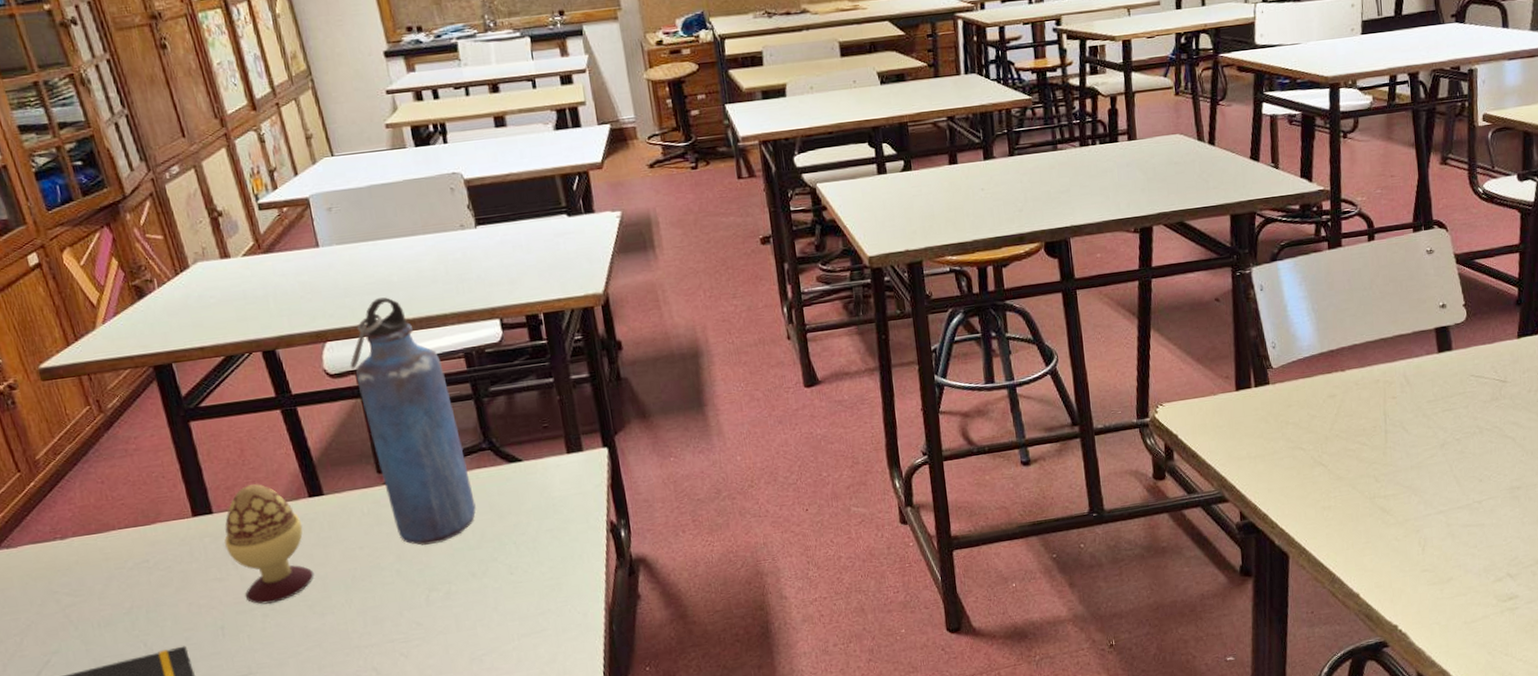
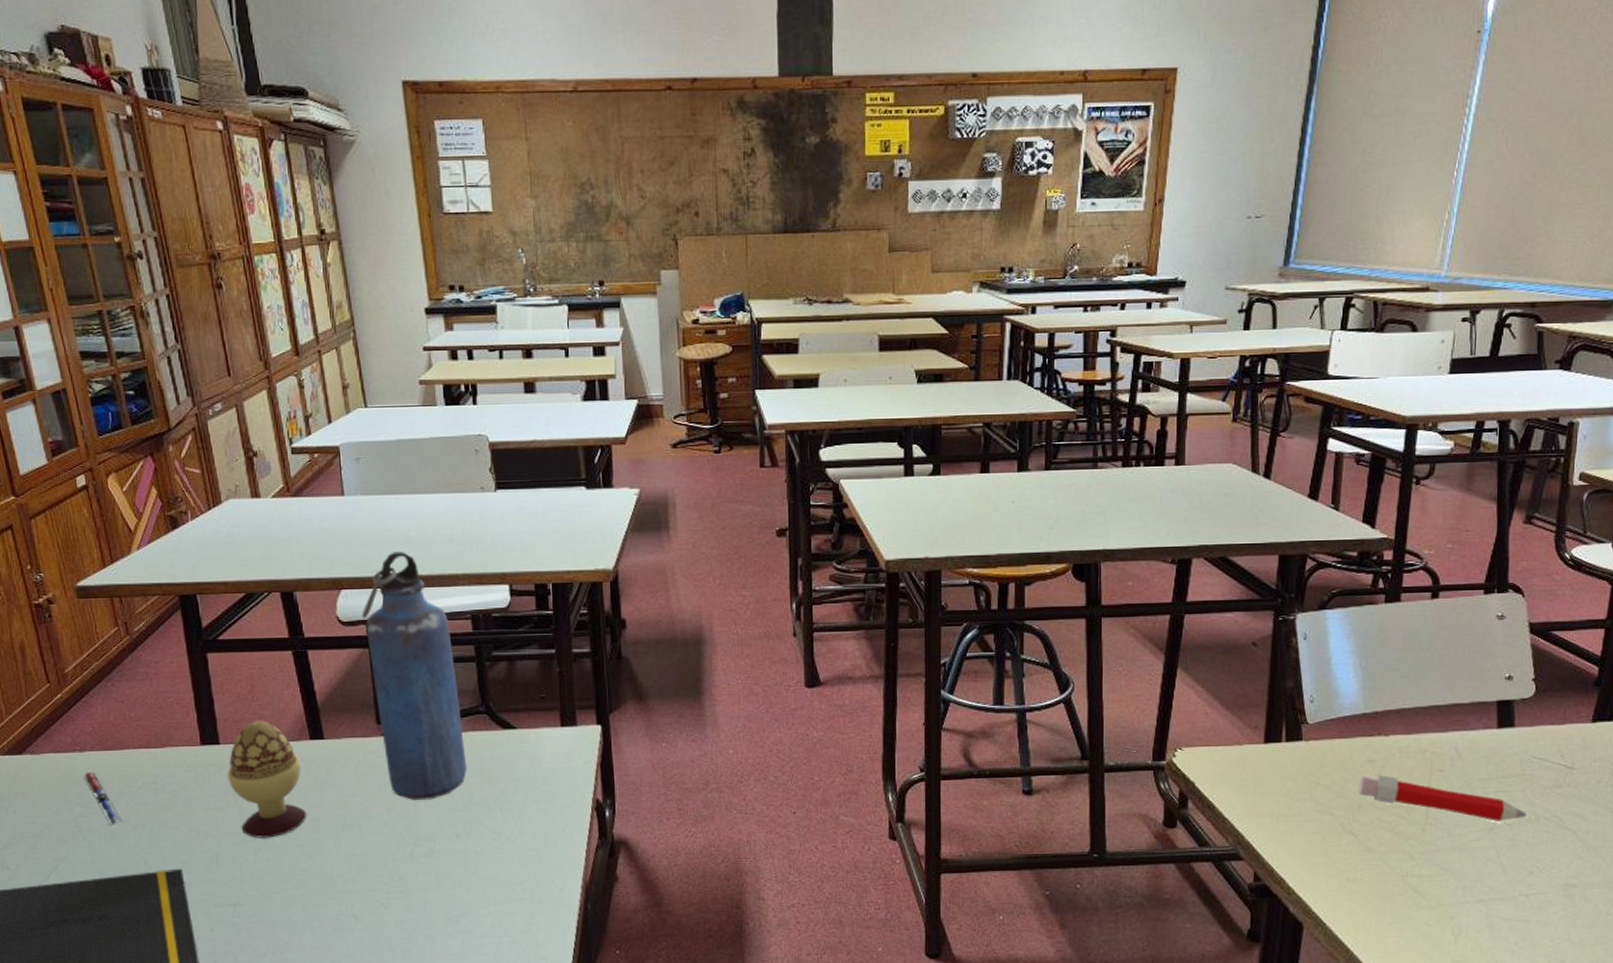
pen: none [67,558,116,612] -> present [83,771,123,826]
pencil: none [1323,407,1471,438] -> present [1359,774,1526,821]

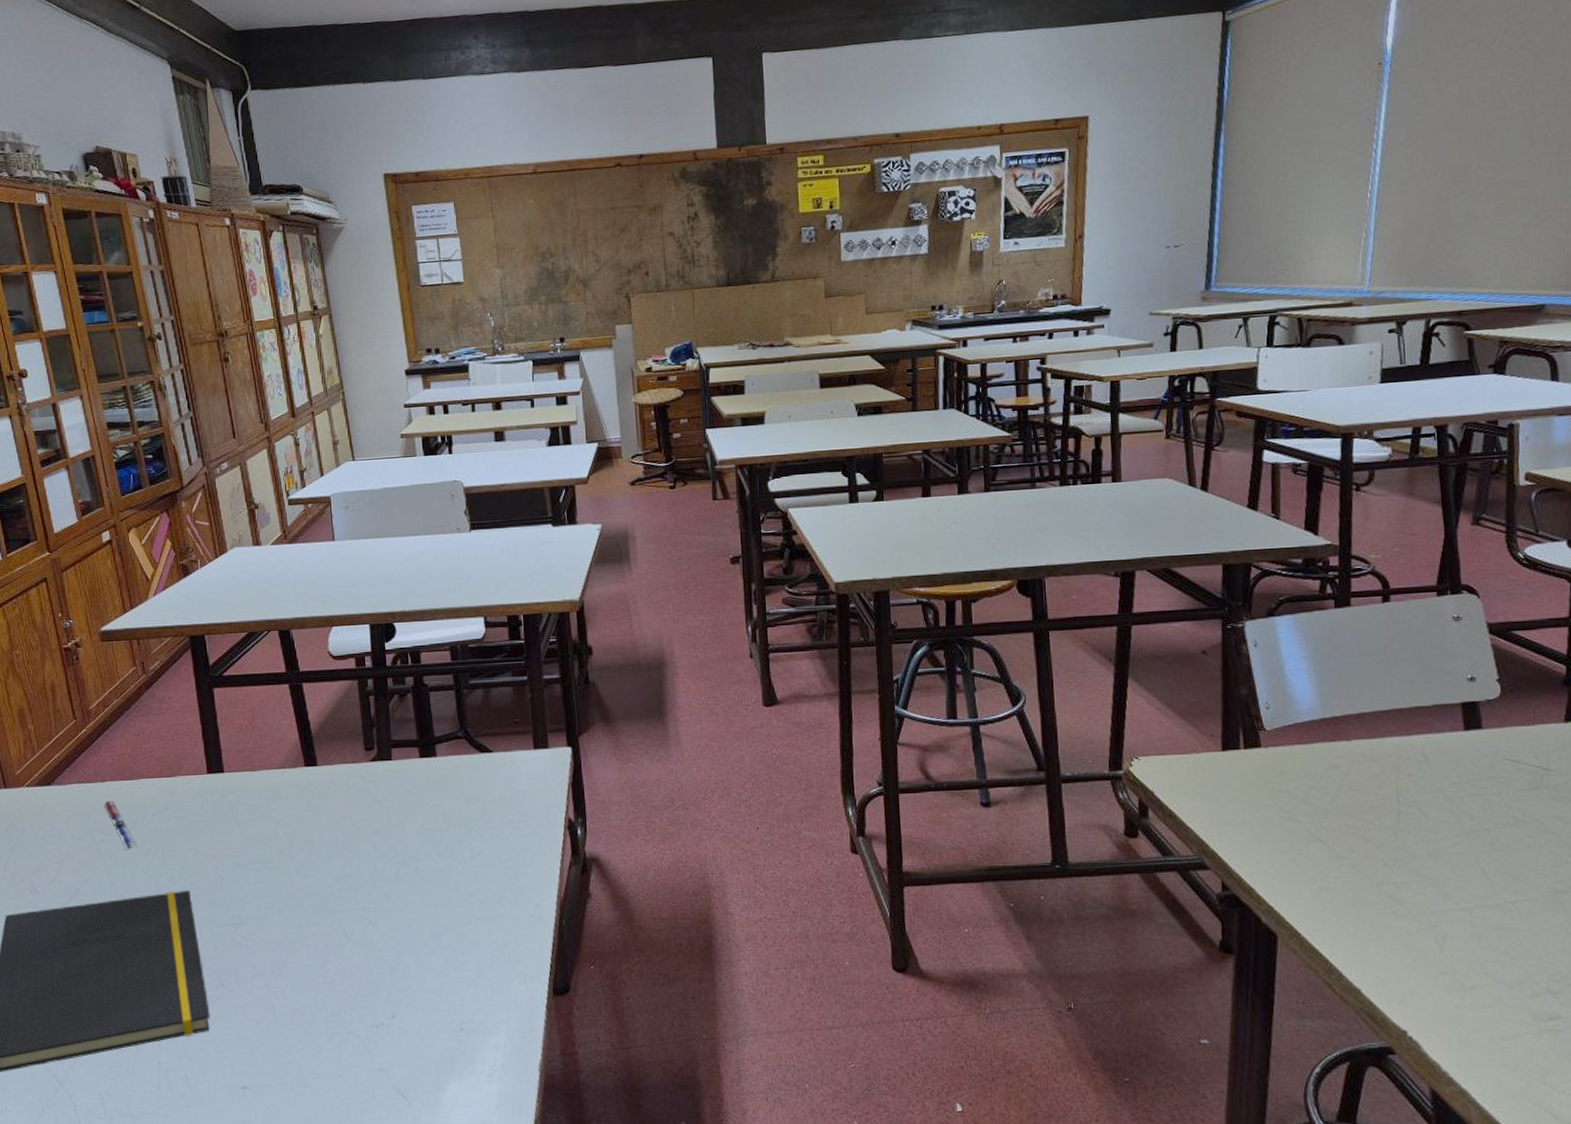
decorative egg: present [227,721,307,839] -> none [230,750,302,861]
water bottle: present [361,552,467,800] -> none [350,590,448,822]
pencil: present [1359,774,1526,821] -> none [1324,780,1504,826]

